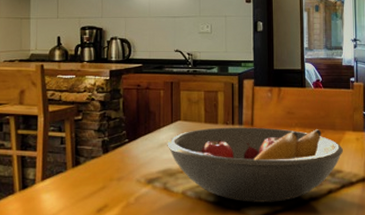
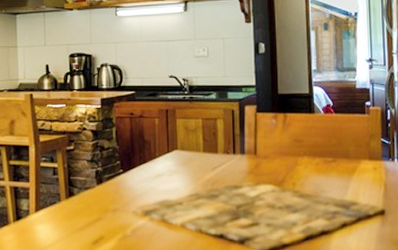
fruit bowl: present [167,127,343,202] -> none [163,156,358,236]

